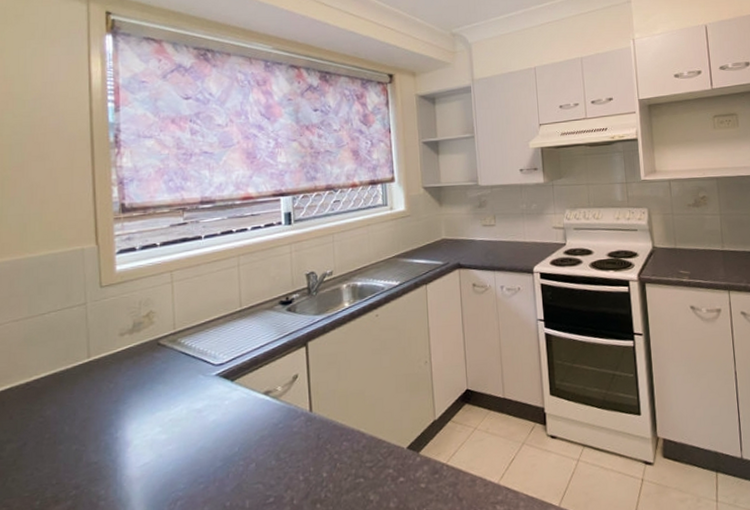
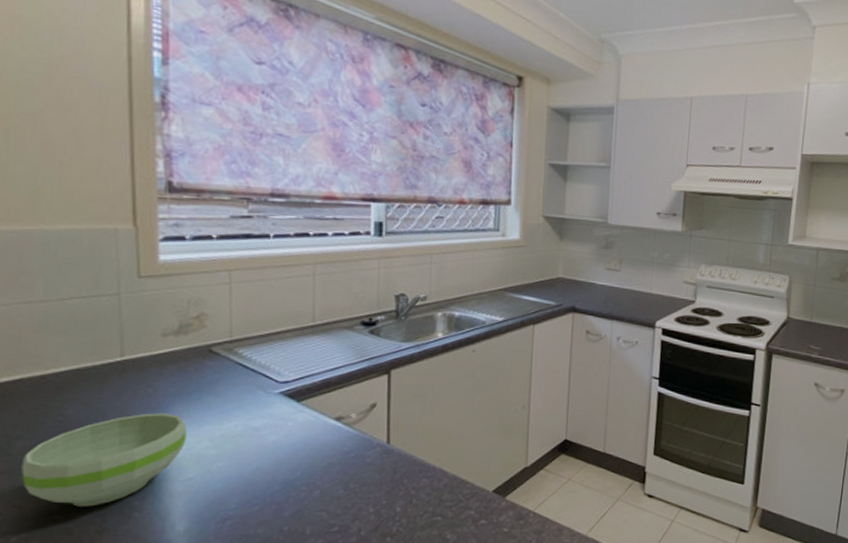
bowl: none [10,404,142,501] -> present [21,413,187,507]

